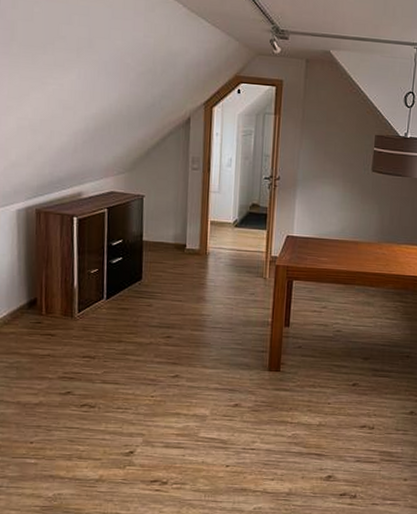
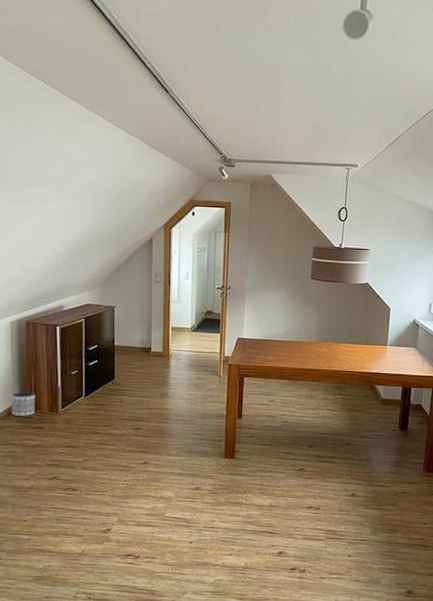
planter: none [16,293,46,321] -> present [11,392,35,416]

